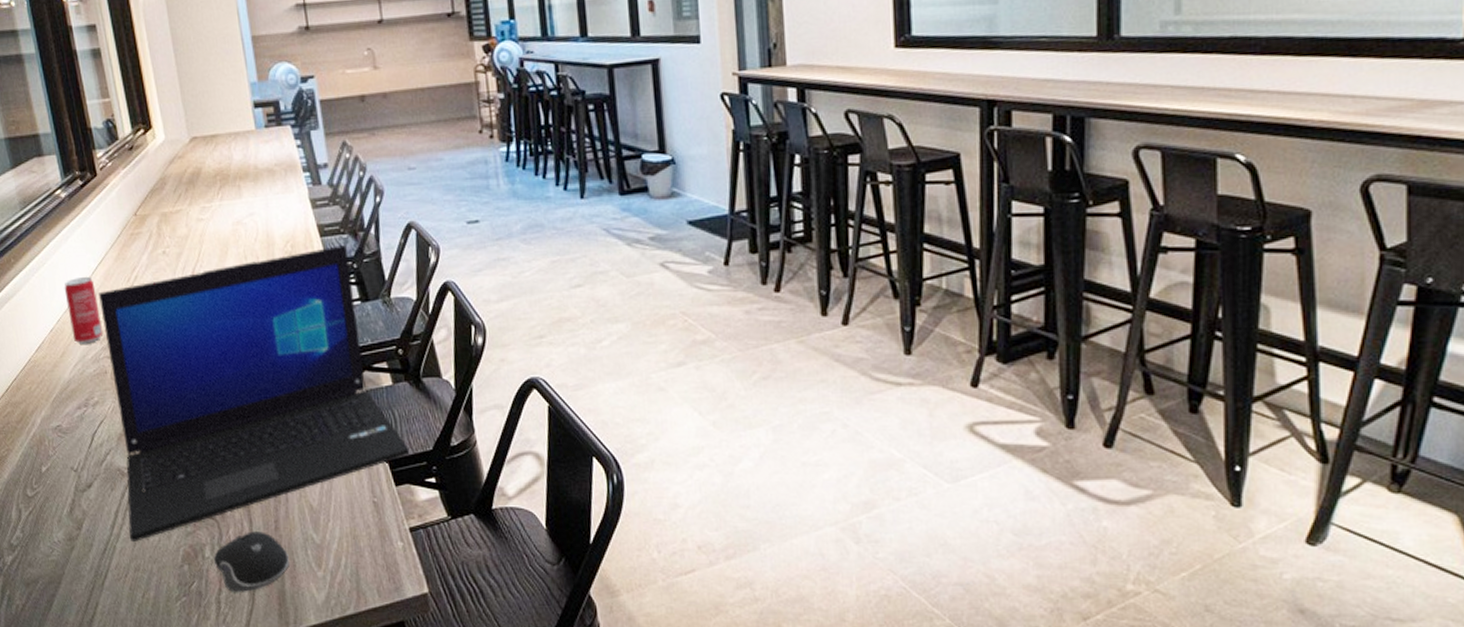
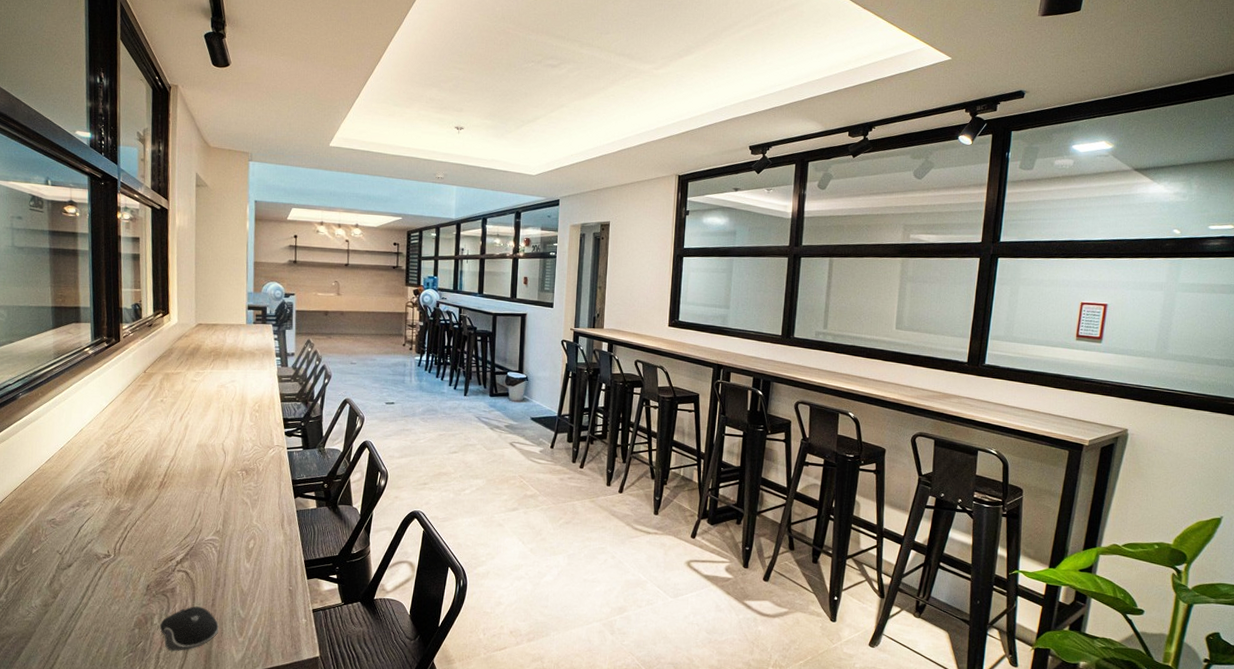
beverage can: present [64,277,104,344] -> none [78,412,103,461]
laptop: present [99,245,410,541] -> none [95,409,321,609]

